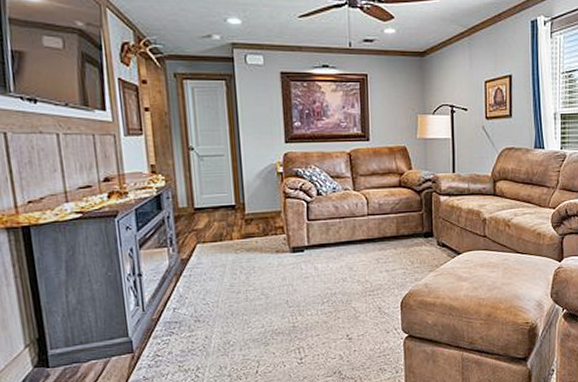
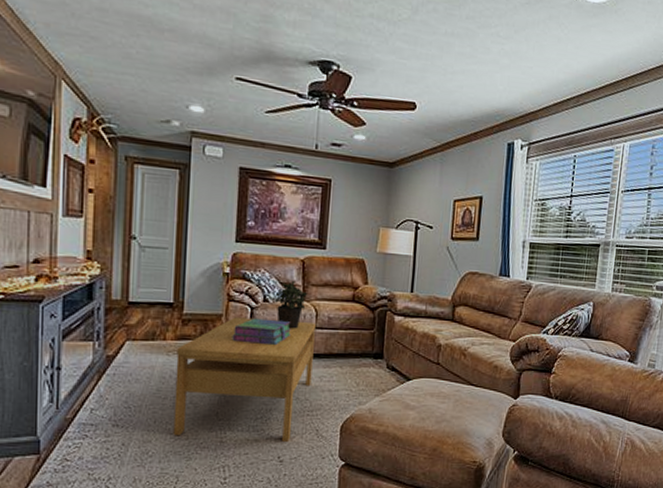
coffee table: none [244,210,370,326] -> present [173,317,317,443]
stack of books: none [292,211,346,235] -> present [232,318,291,346]
potted plant: none [327,173,357,218] -> present [274,280,307,329]

